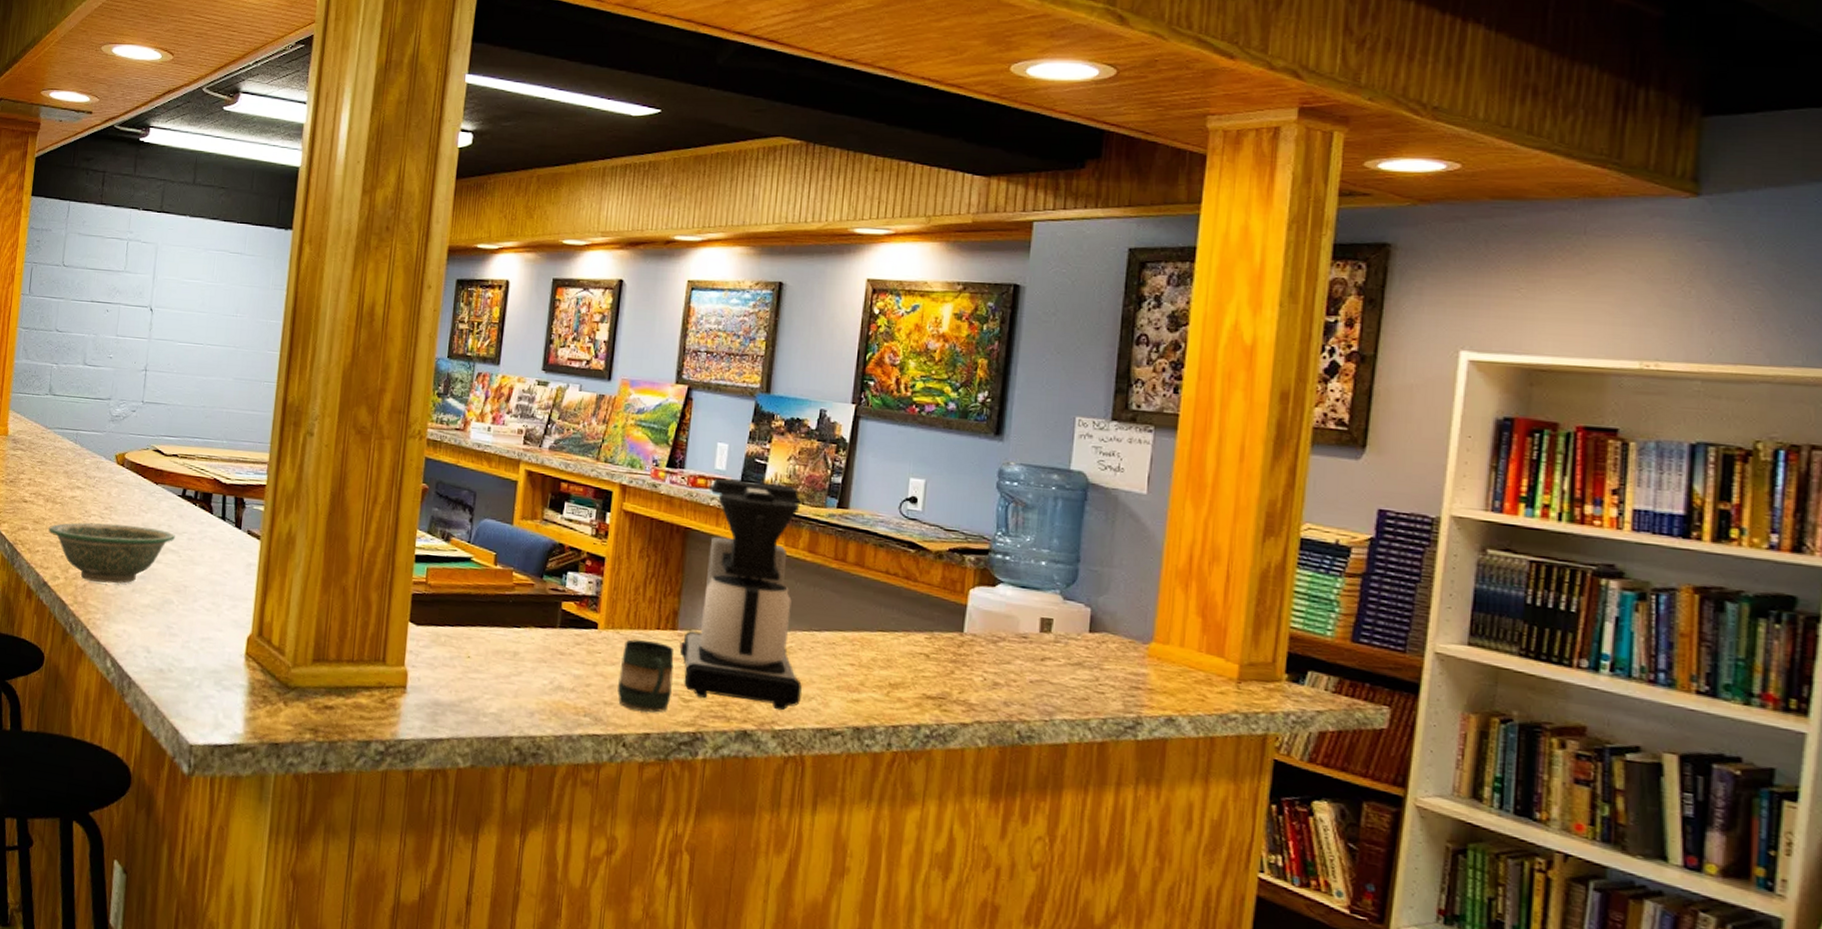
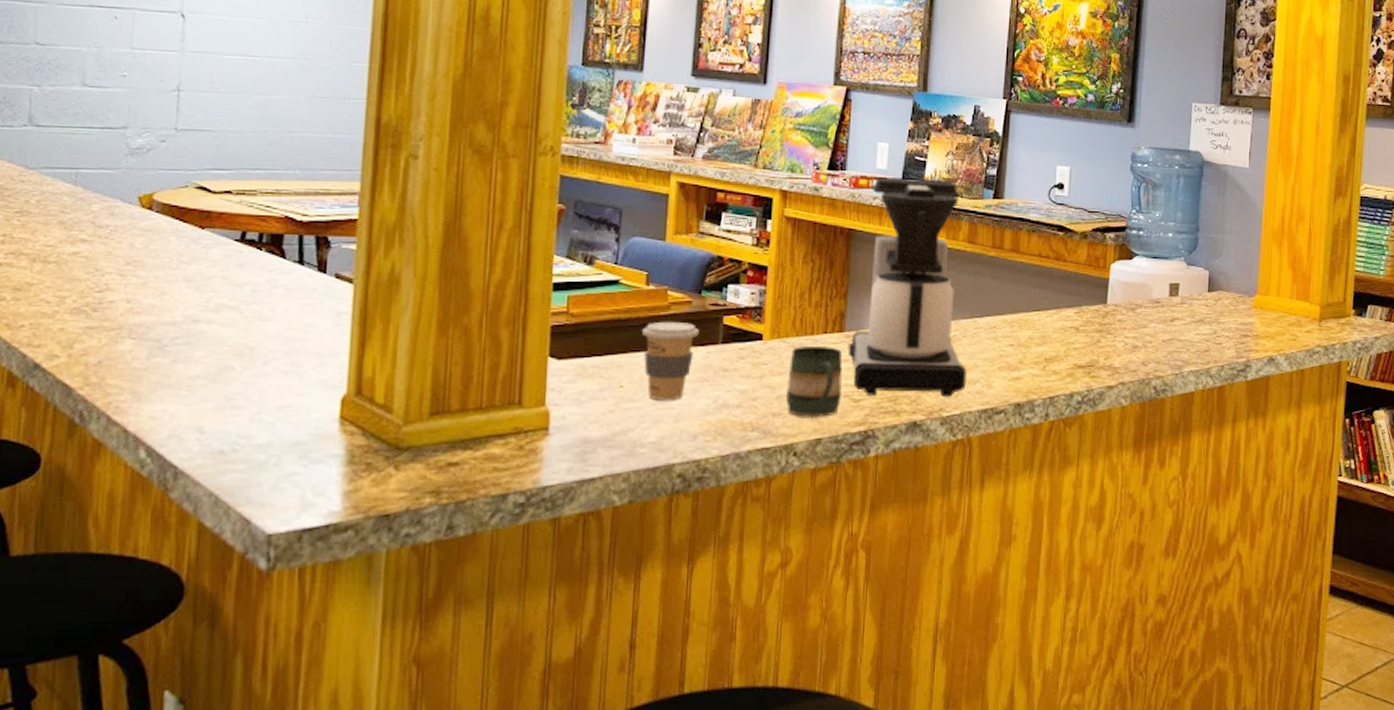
bowl: present [49,522,175,584] -> none [38,282,233,357]
coffee cup: none [489,600,540,676] -> present [642,321,699,400]

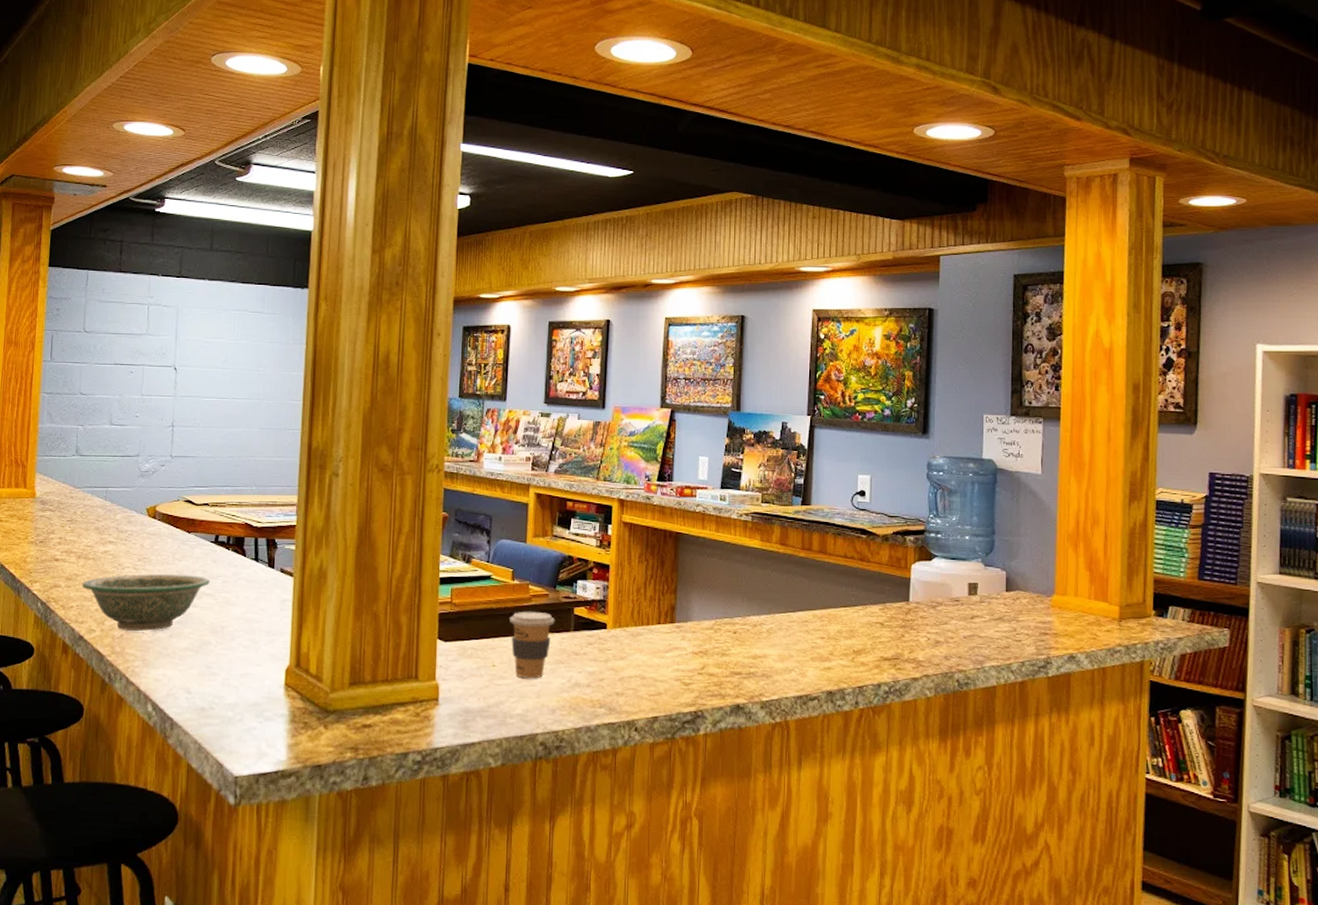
bowl: none [38,282,233,357] -> present [82,574,210,632]
mug: present [786,345,843,417] -> none [628,634,674,698]
coffee maker: present [847,176,967,398] -> none [678,486,782,684]

